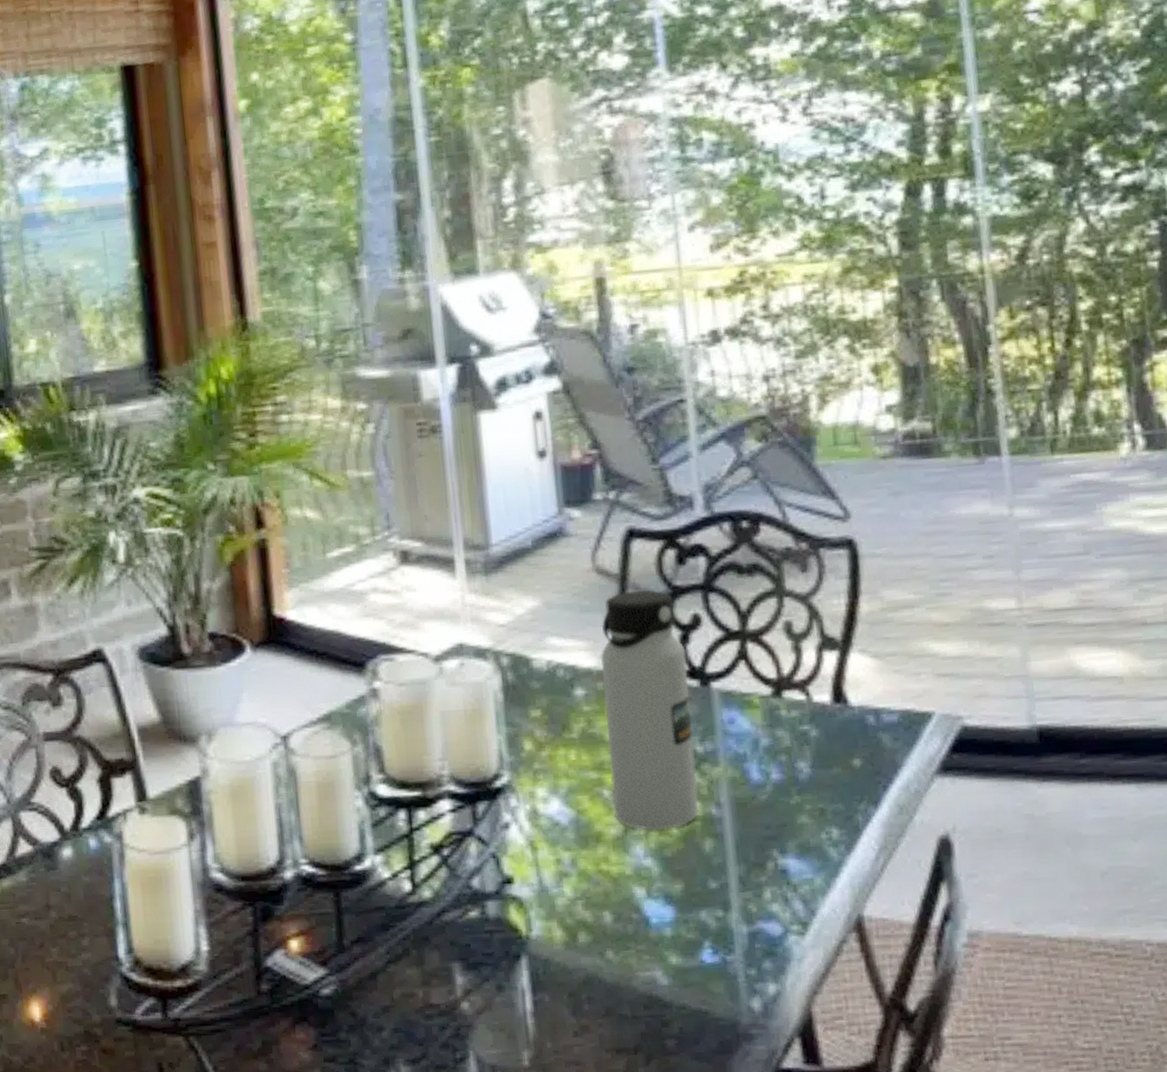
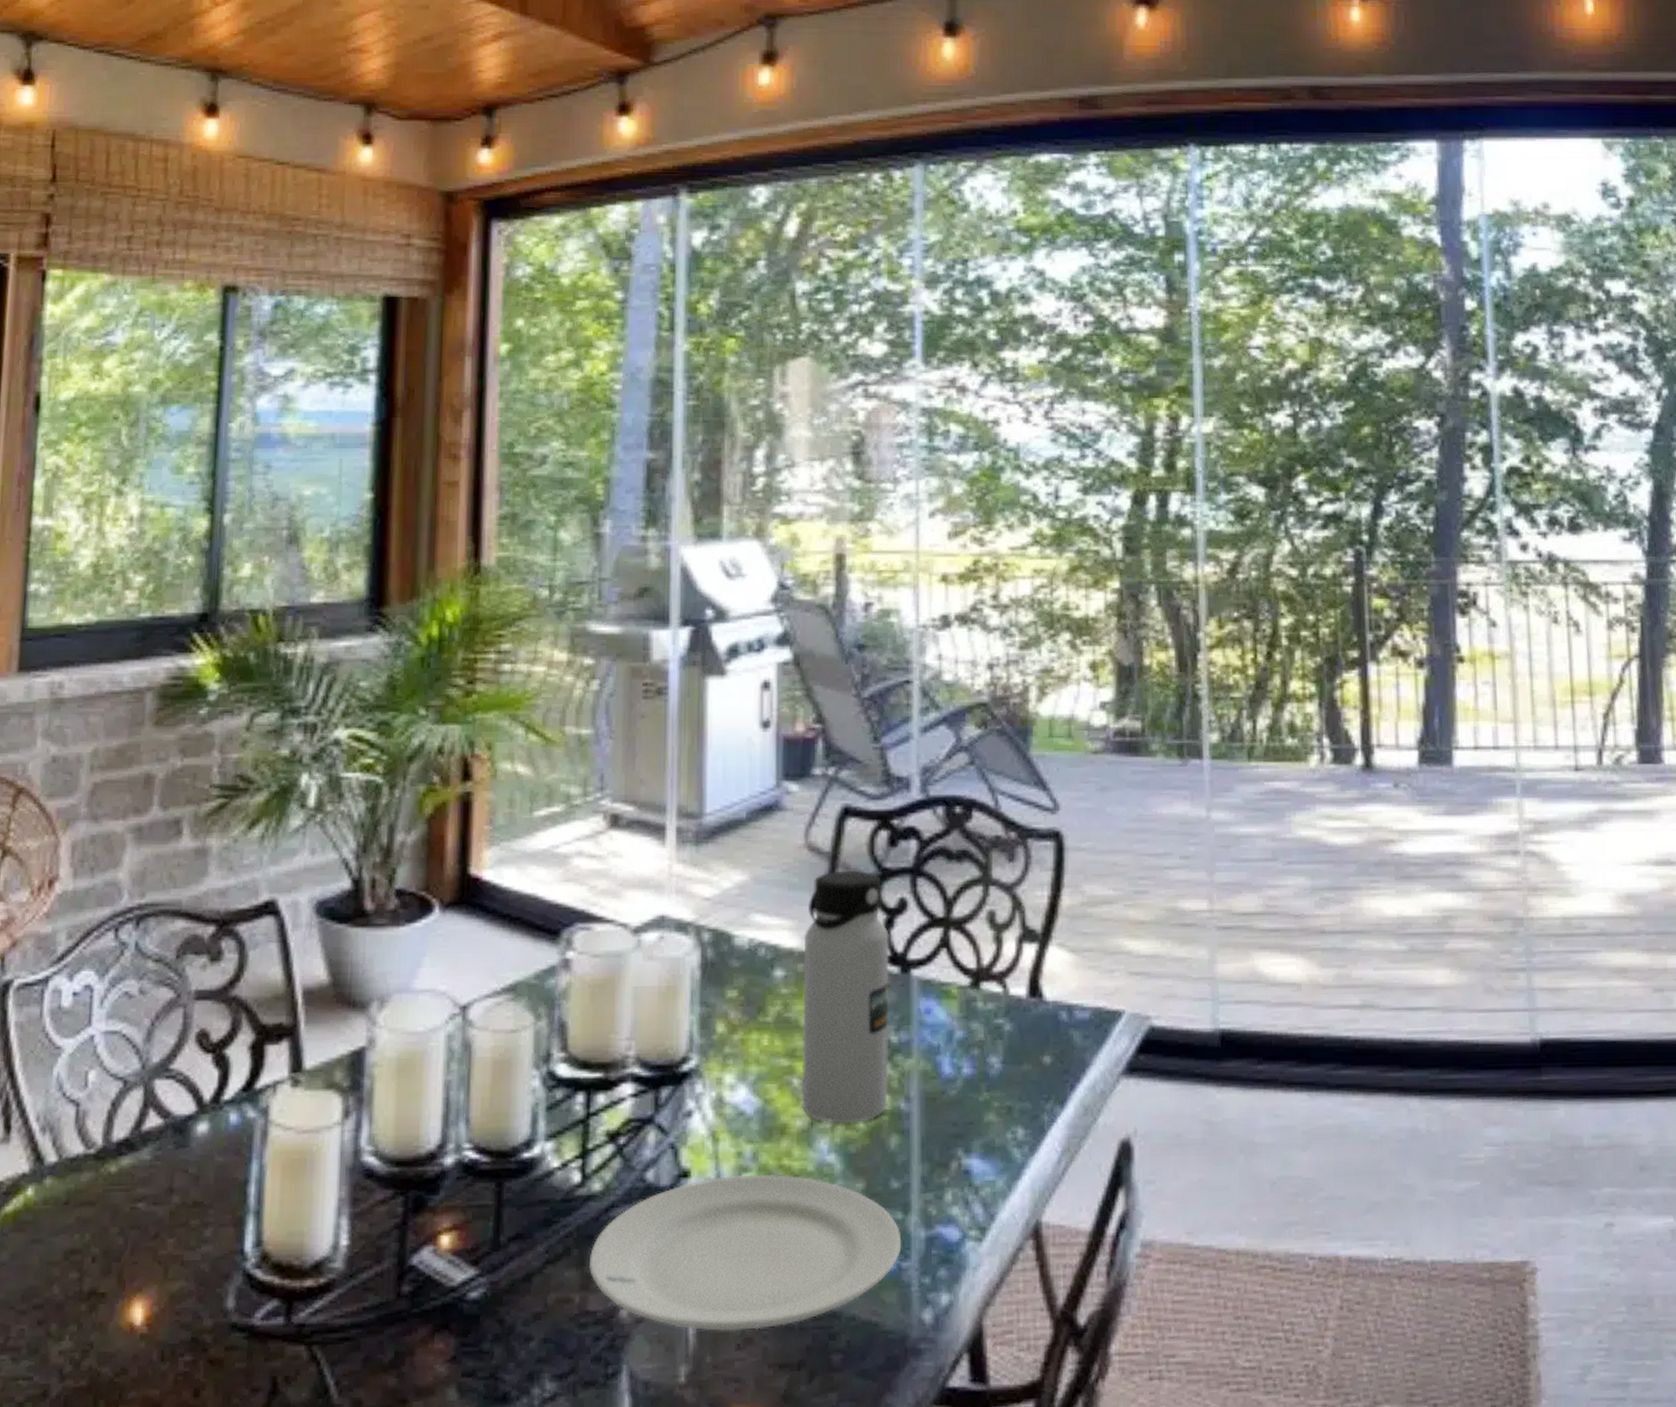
plate: none [427,879,725,1020] -> present [588,1175,902,1331]

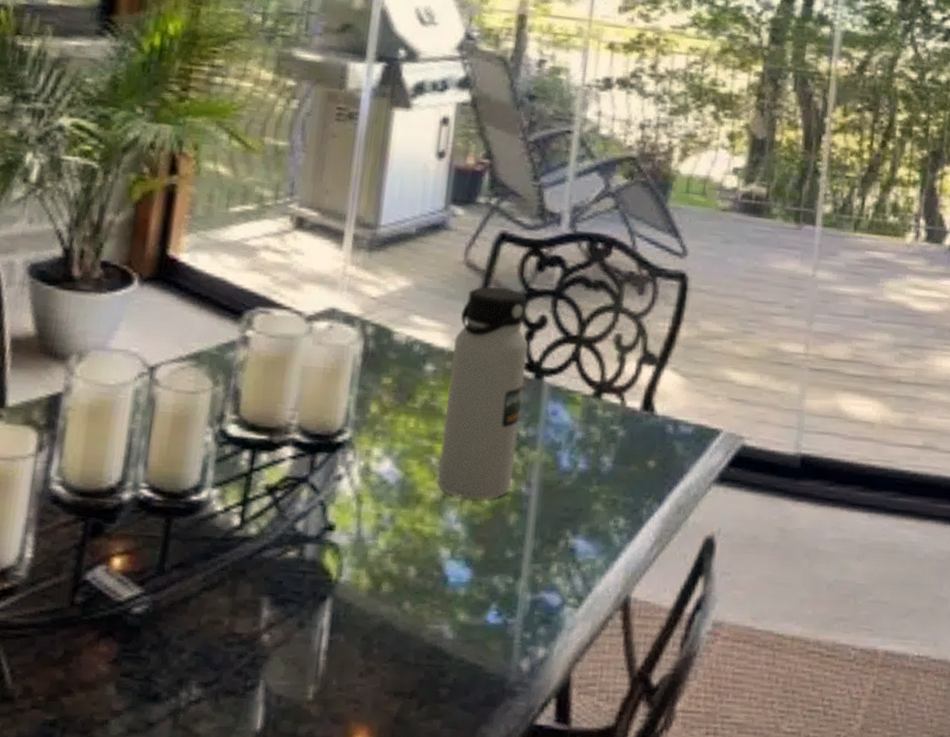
plate: present [588,1175,902,1331] -> none [239,532,510,662]

